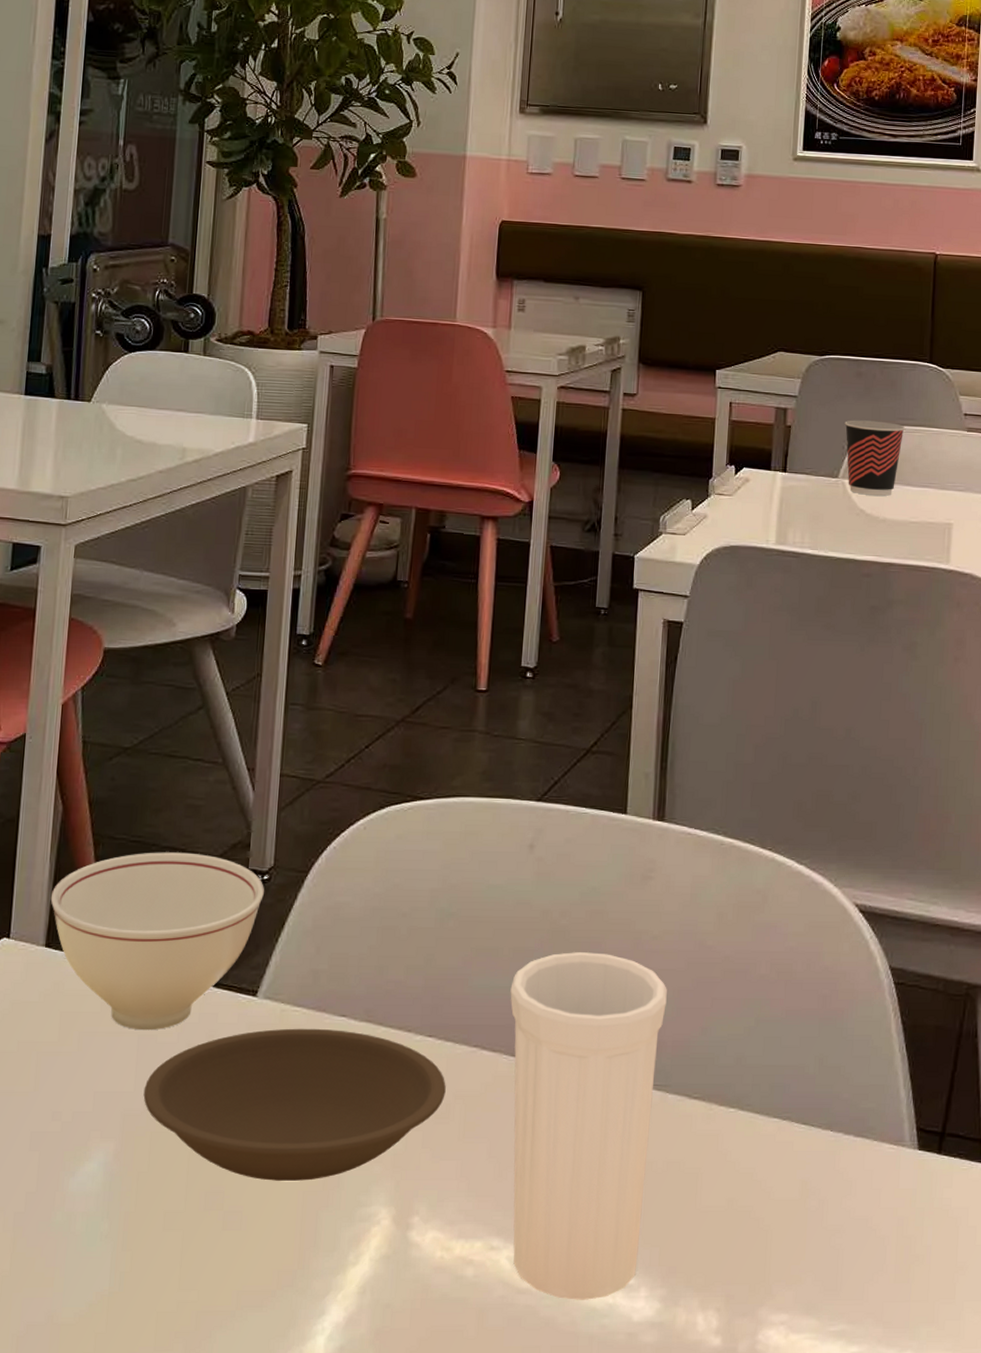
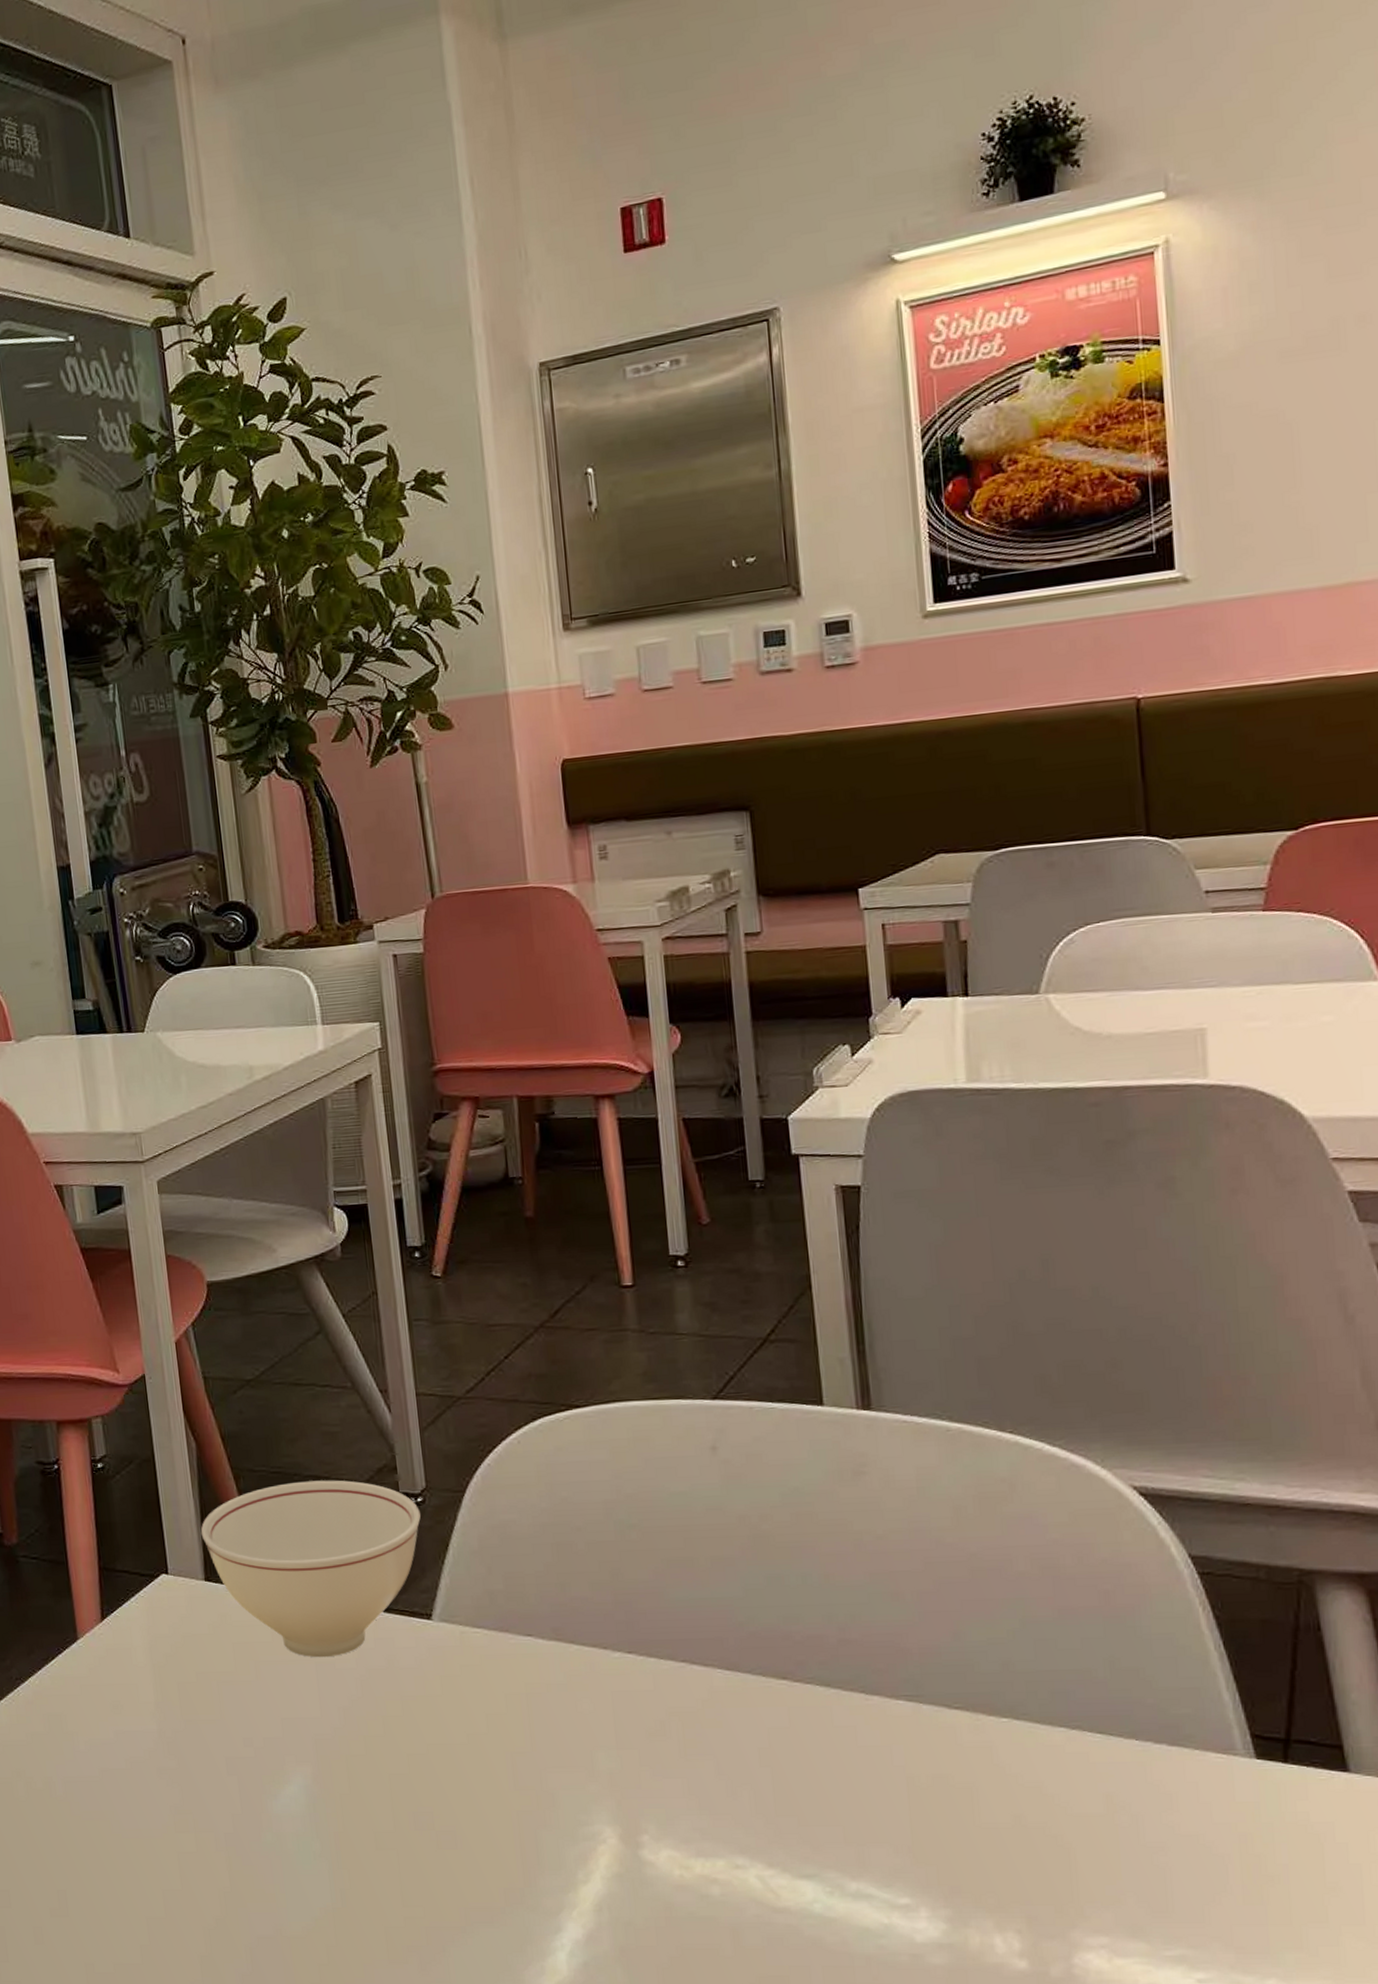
dish: present [143,1028,446,1181] -> none [330,1649,657,1801]
cup: present [510,952,667,1300] -> none [714,1557,912,1920]
cup: present [844,420,905,496] -> none [1038,917,1123,1010]

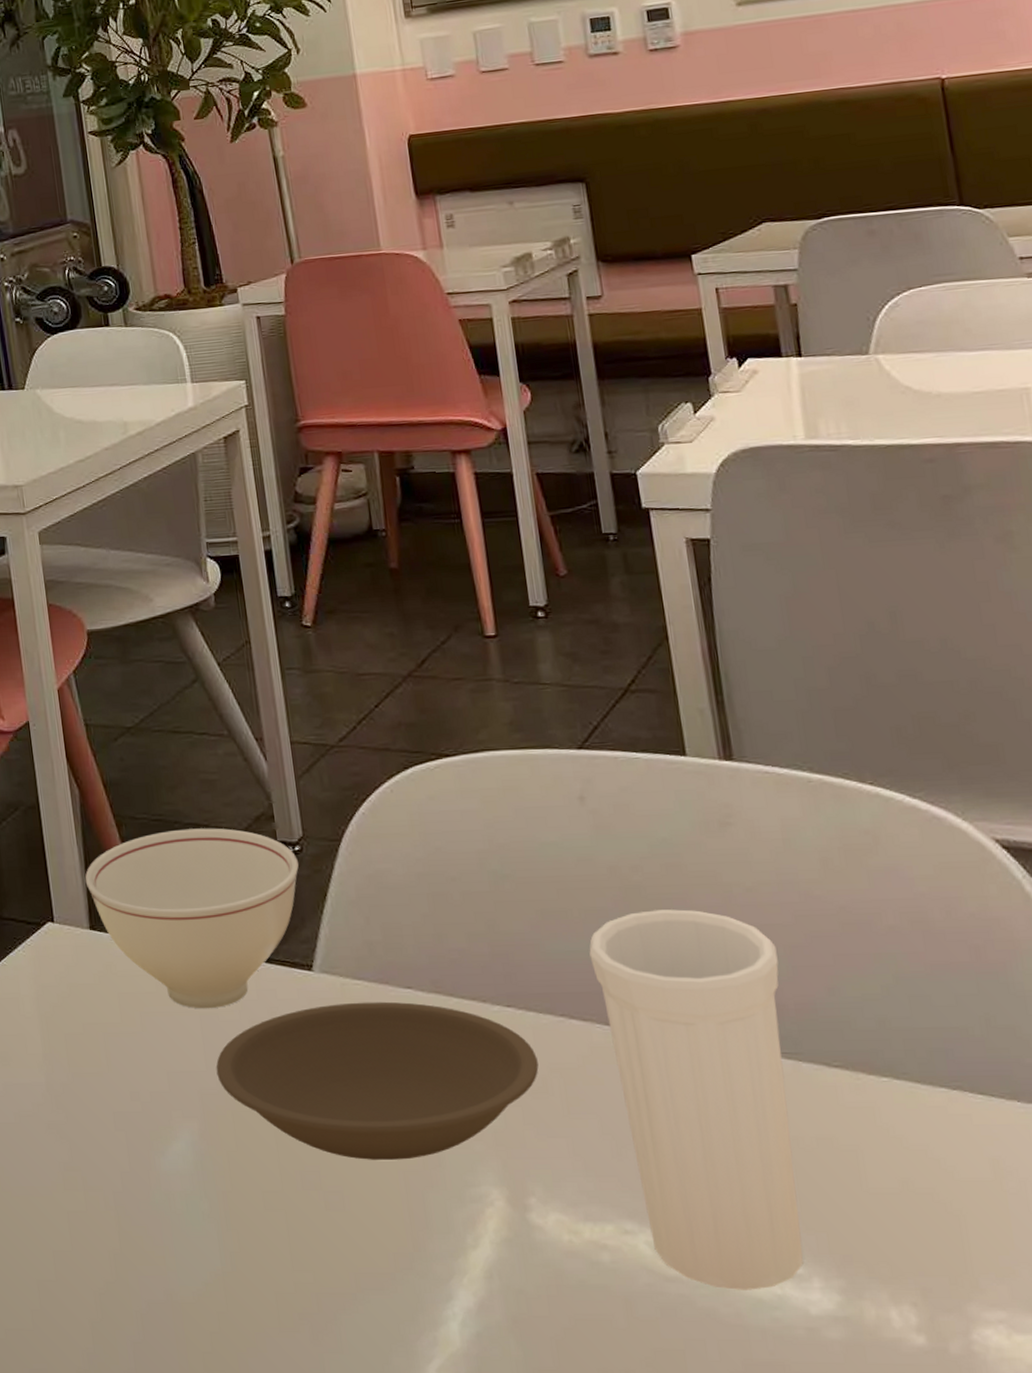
dish: none [330,1649,657,1801] -> present [216,1001,539,1160]
cup: none [714,1557,912,1920] -> present [589,909,803,1290]

